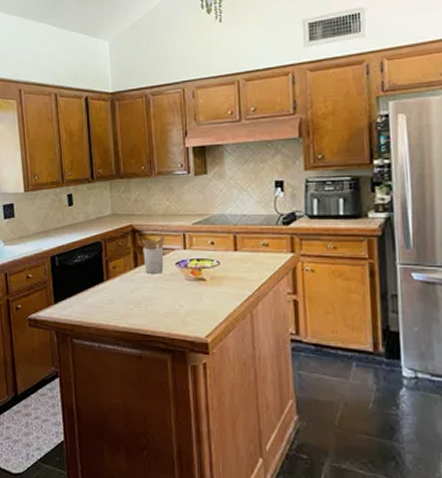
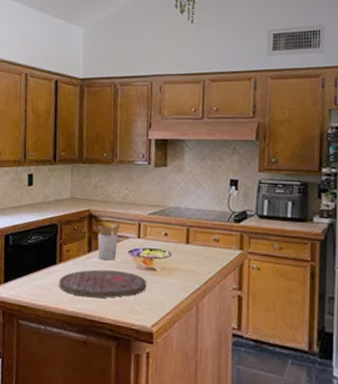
cutting board: none [109,284,198,313] -> present [59,269,147,299]

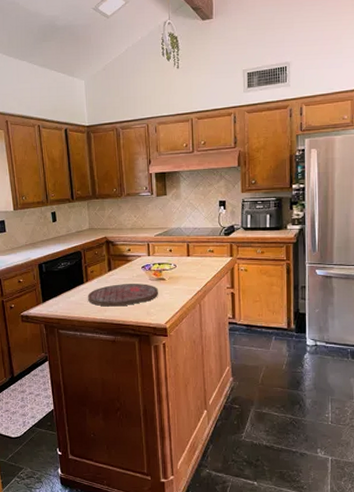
utensil holder: present [94,223,121,261] -> none [112,245,133,276]

